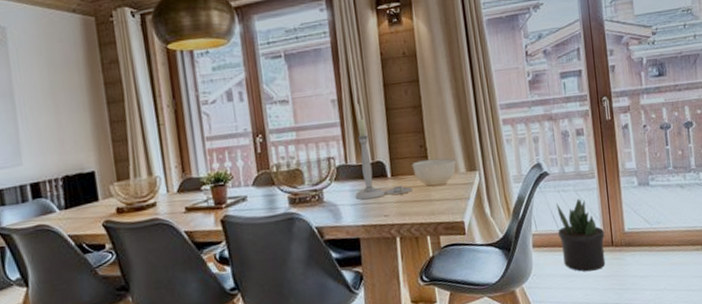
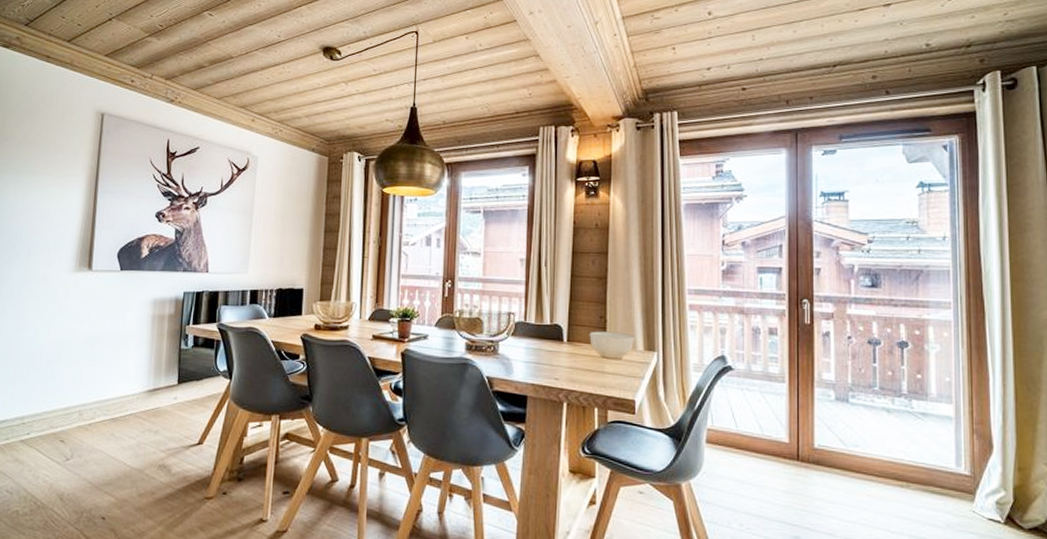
candlestick: present [355,117,414,200] -> none [528,279,587,361]
planter: present [557,198,606,272] -> none [737,400,790,483]

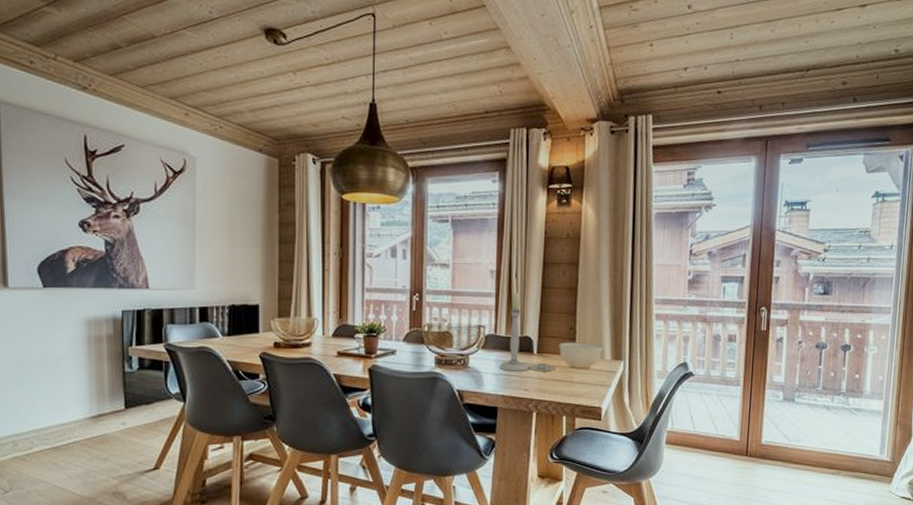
candlestick: none [528,279,587,361] -> present [499,291,557,372]

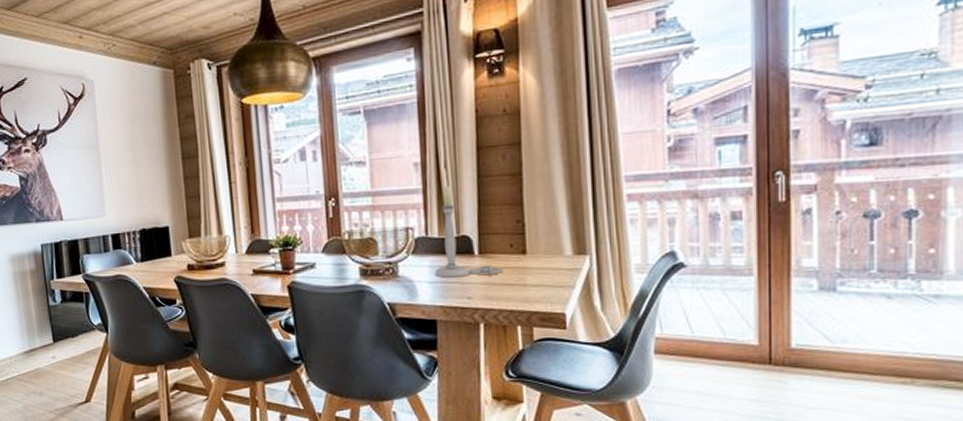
bowl: present [559,342,603,369] -> none [505,236,562,269]

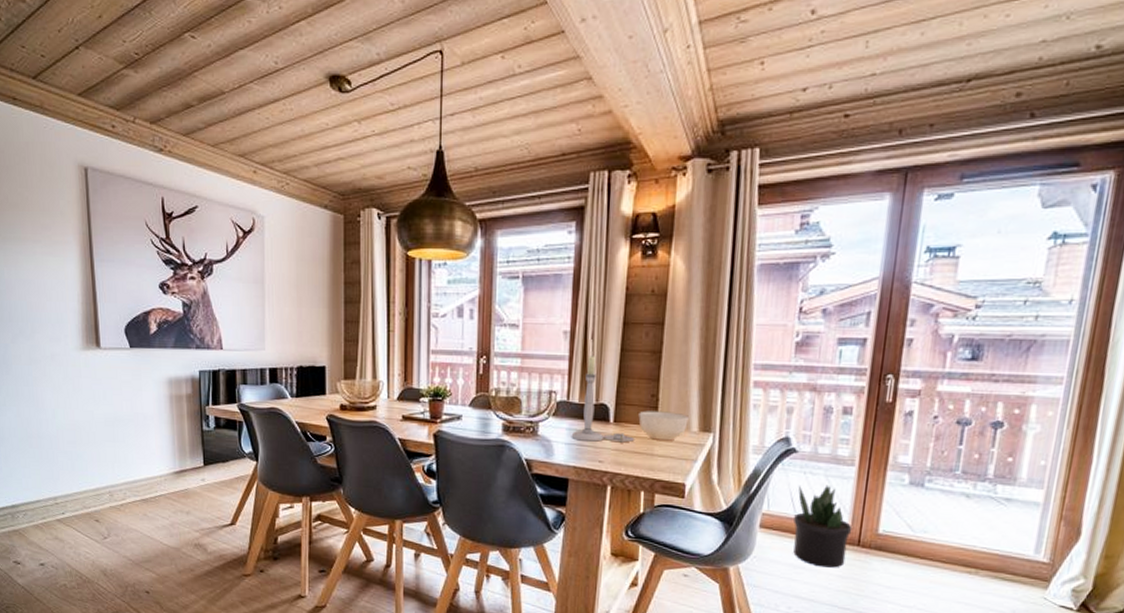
bowl: none [505,236,562,269] -> present [638,410,690,441]
planter: none [692,299,760,392] -> present [793,485,853,568]

